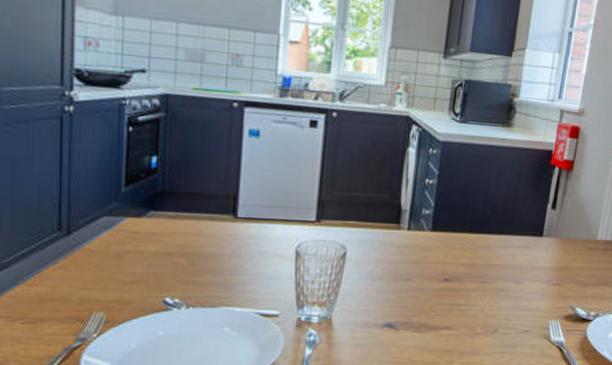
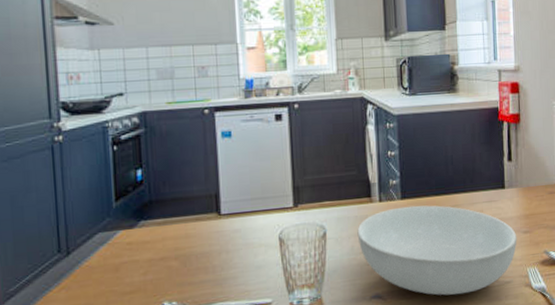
serving bowl: none [379,239,546,336] -> present [357,205,517,296]

